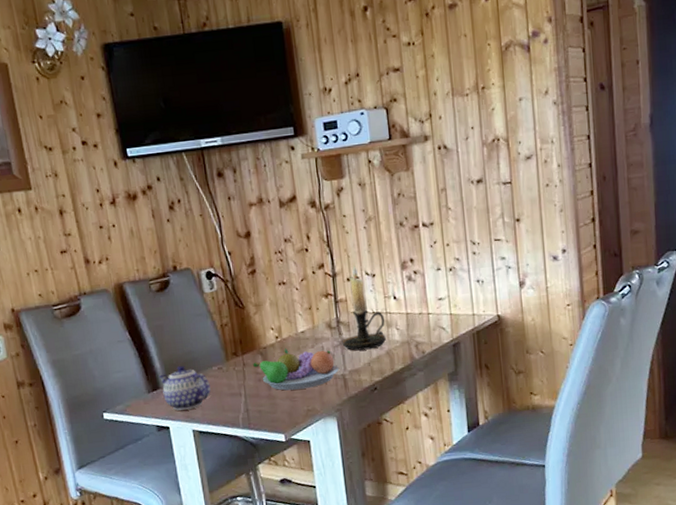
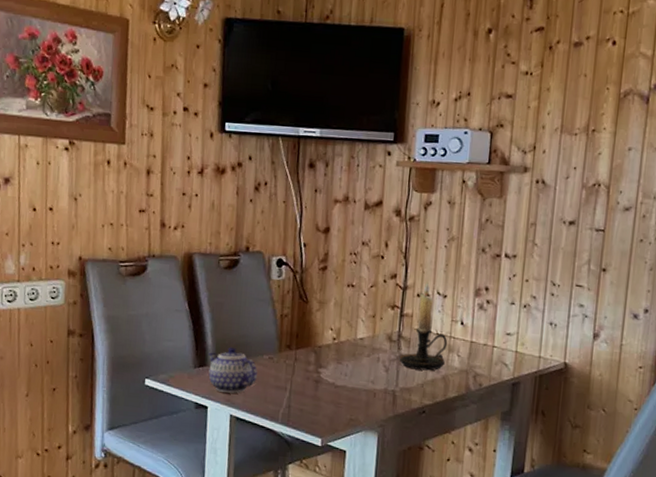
fruit bowl: present [253,348,339,391] -> none [305,351,390,397]

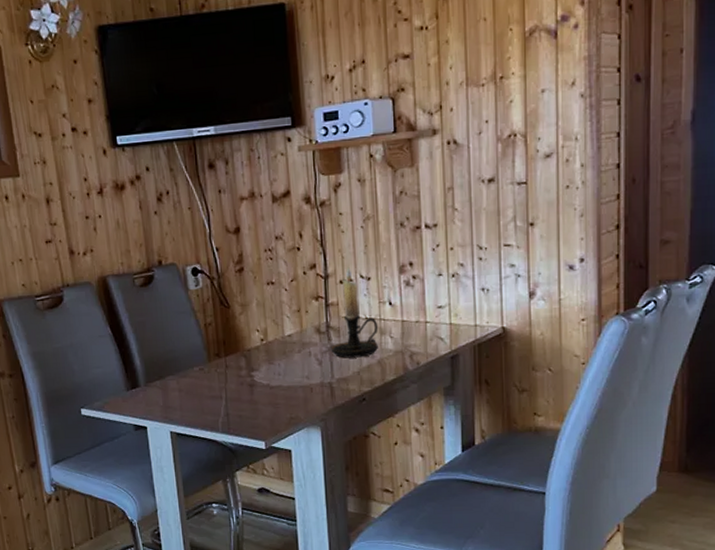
teapot: present [208,346,257,393] -> none [138,364,191,411]

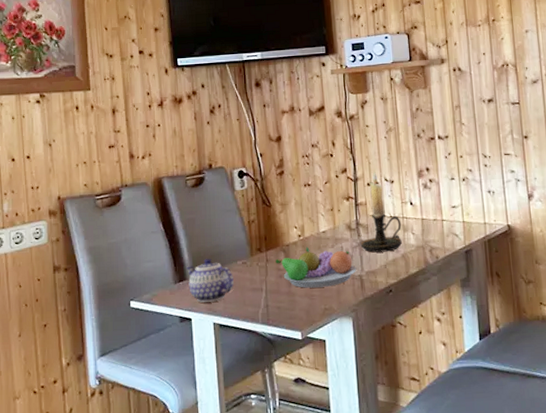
teapot: none [138,364,191,411] -> present [186,258,234,303]
fruit bowl: none [236,351,326,396] -> present [276,246,356,288]

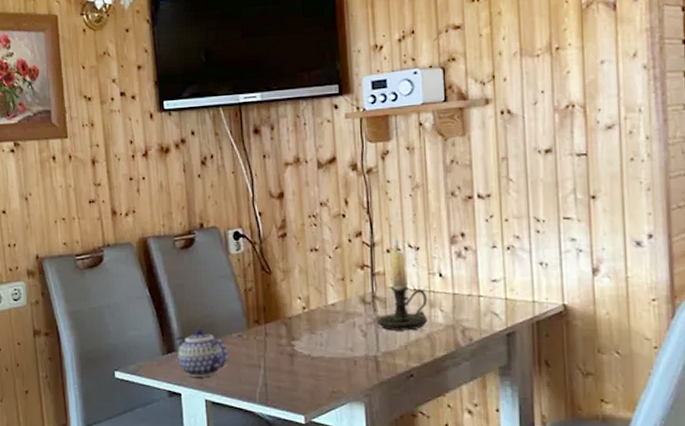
fruit bowl: present [276,246,356,288] -> none [276,320,371,367]

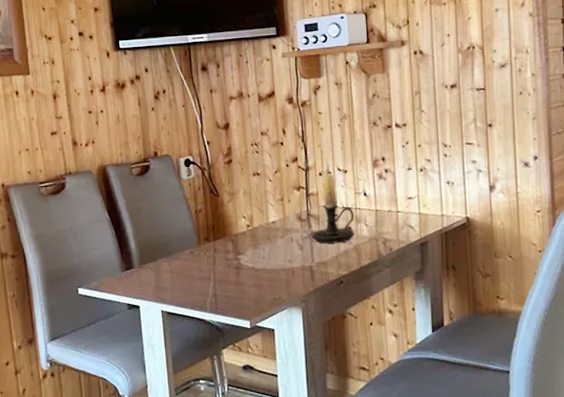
teapot: present [175,328,228,377] -> none [133,247,181,291]

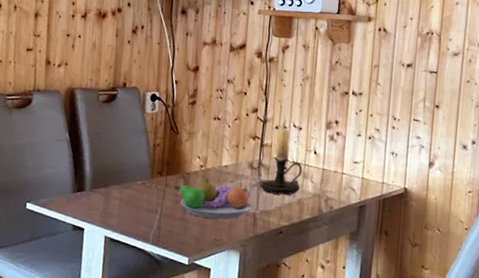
fruit bowl: none [224,236,306,278] -> present [174,177,251,219]

